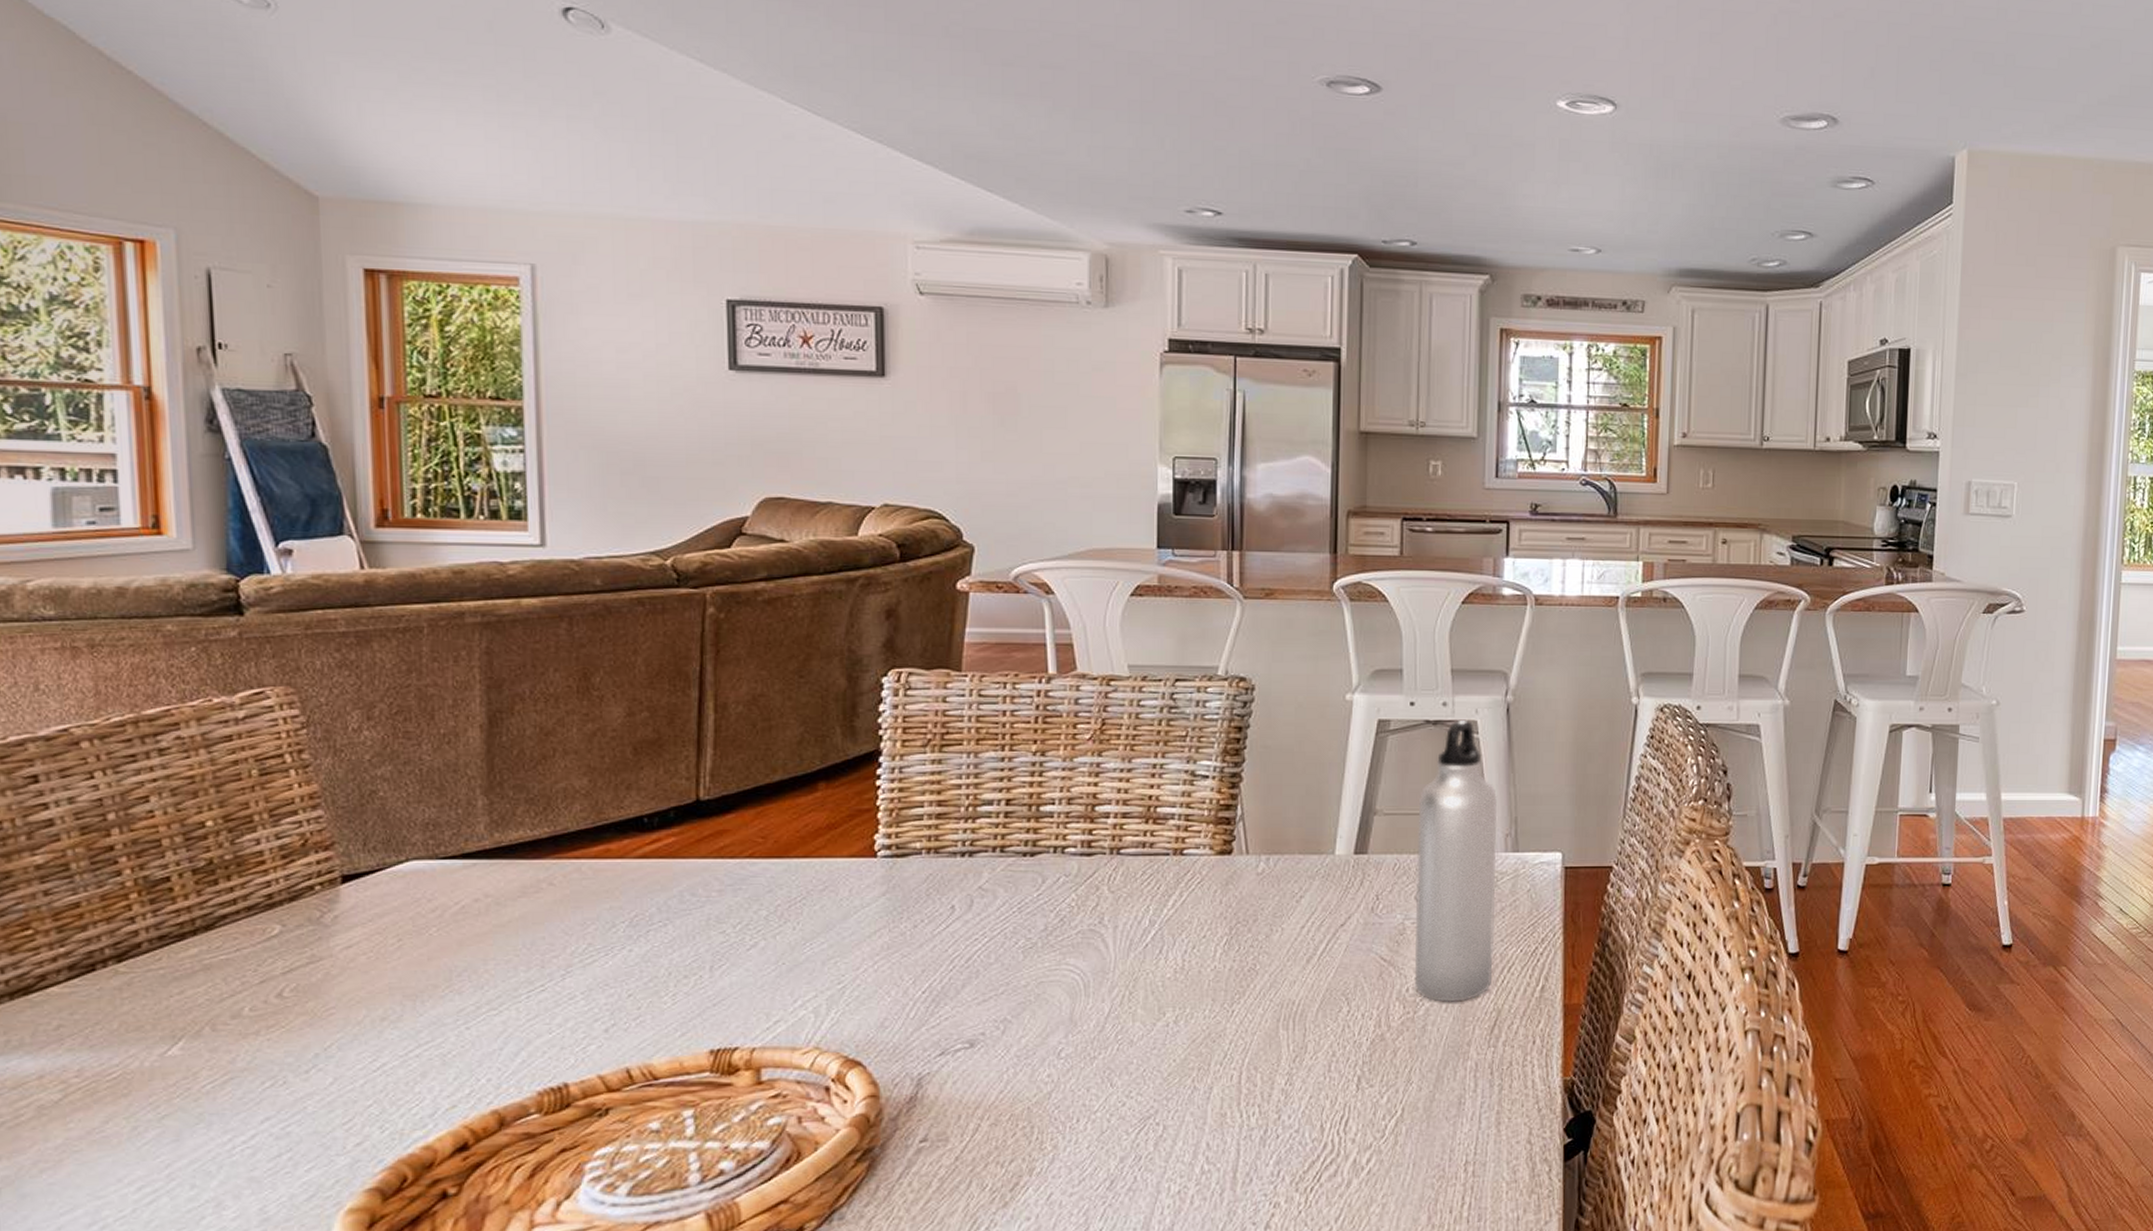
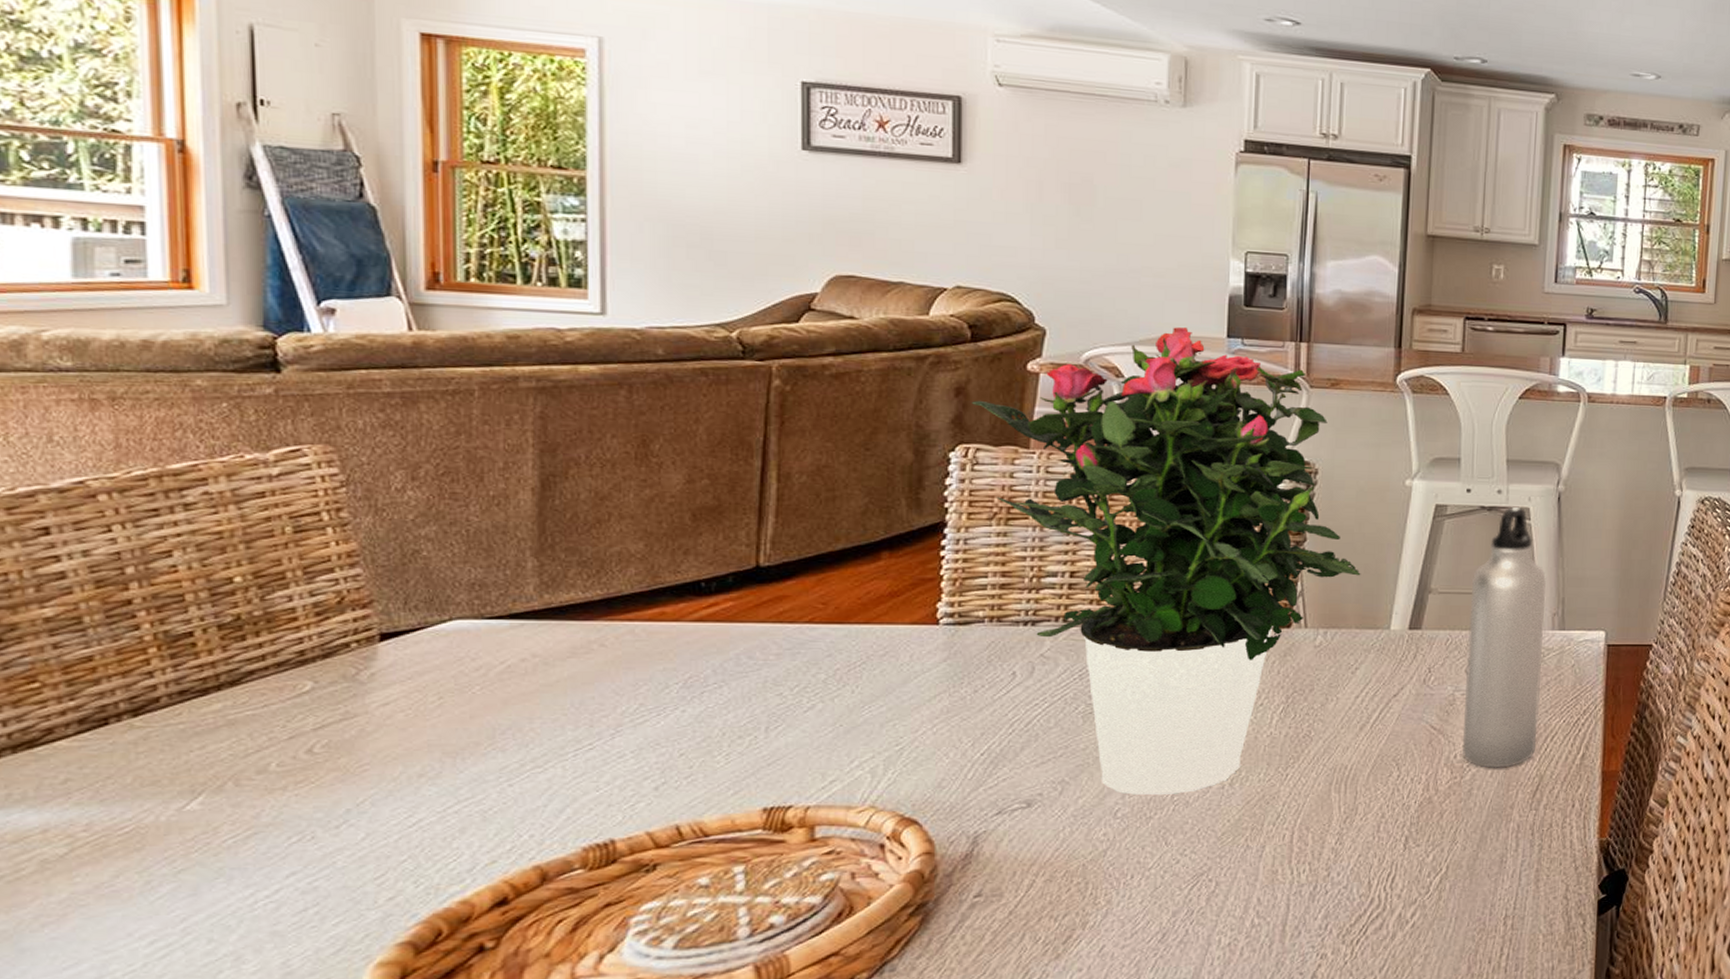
potted flower: none [903,539,1303,1035] -> present [972,327,1361,796]

